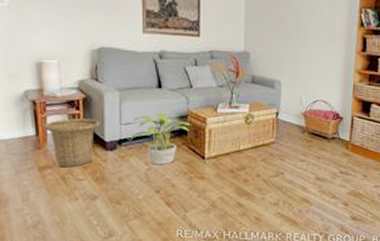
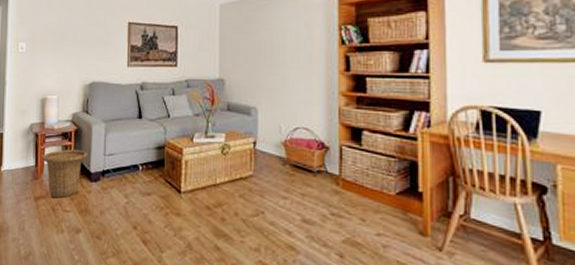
potted plant: present [129,112,192,165] -> none [111,142,169,199]

